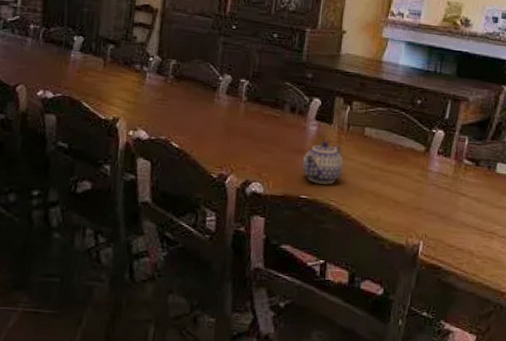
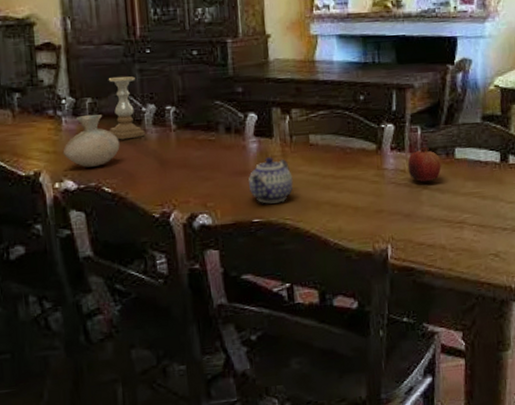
vase: none [141,74,194,122] -> present [63,114,120,167]
candle holder: none [187,44,218,103] -> present [108,76,145,140]
fruit: none [450,157,483,190] -> present [407,146,442,182]

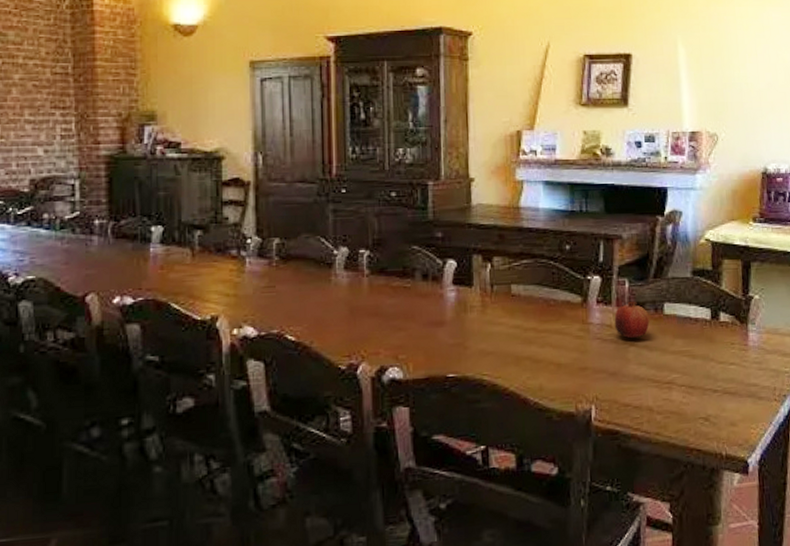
vase: present [63,114,120,167] -> none [244,255,307,313]
candle holder: present [108,76,145,140] -> none [297,216,335,284]
teapot: present [248,157,294,204] -> none [444,307,493,358]

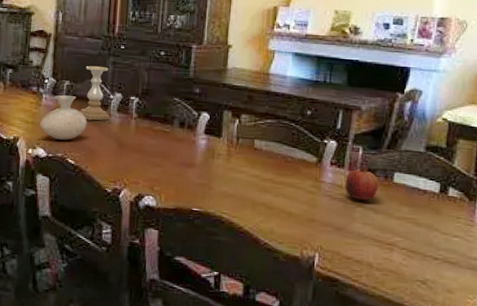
vase: none [244,255,307,313] -> present [39,95,87,140]
candle holder: none [297,216,335,284] -> present [80,65,110,121]

